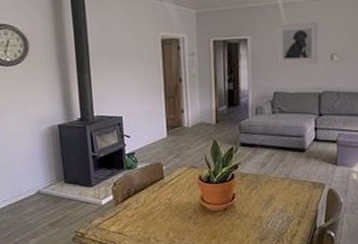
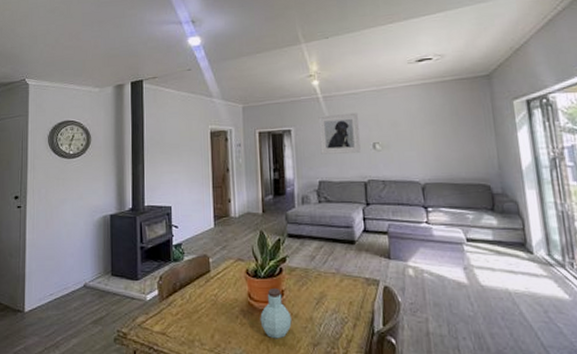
jar: none [212,191,242,235] -> present [260,287,292,339]

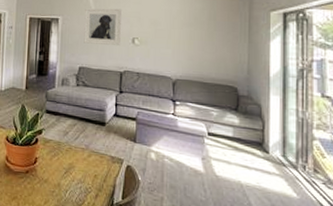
jar: present [260,287,292,339] -> none [14,154,42,199]

